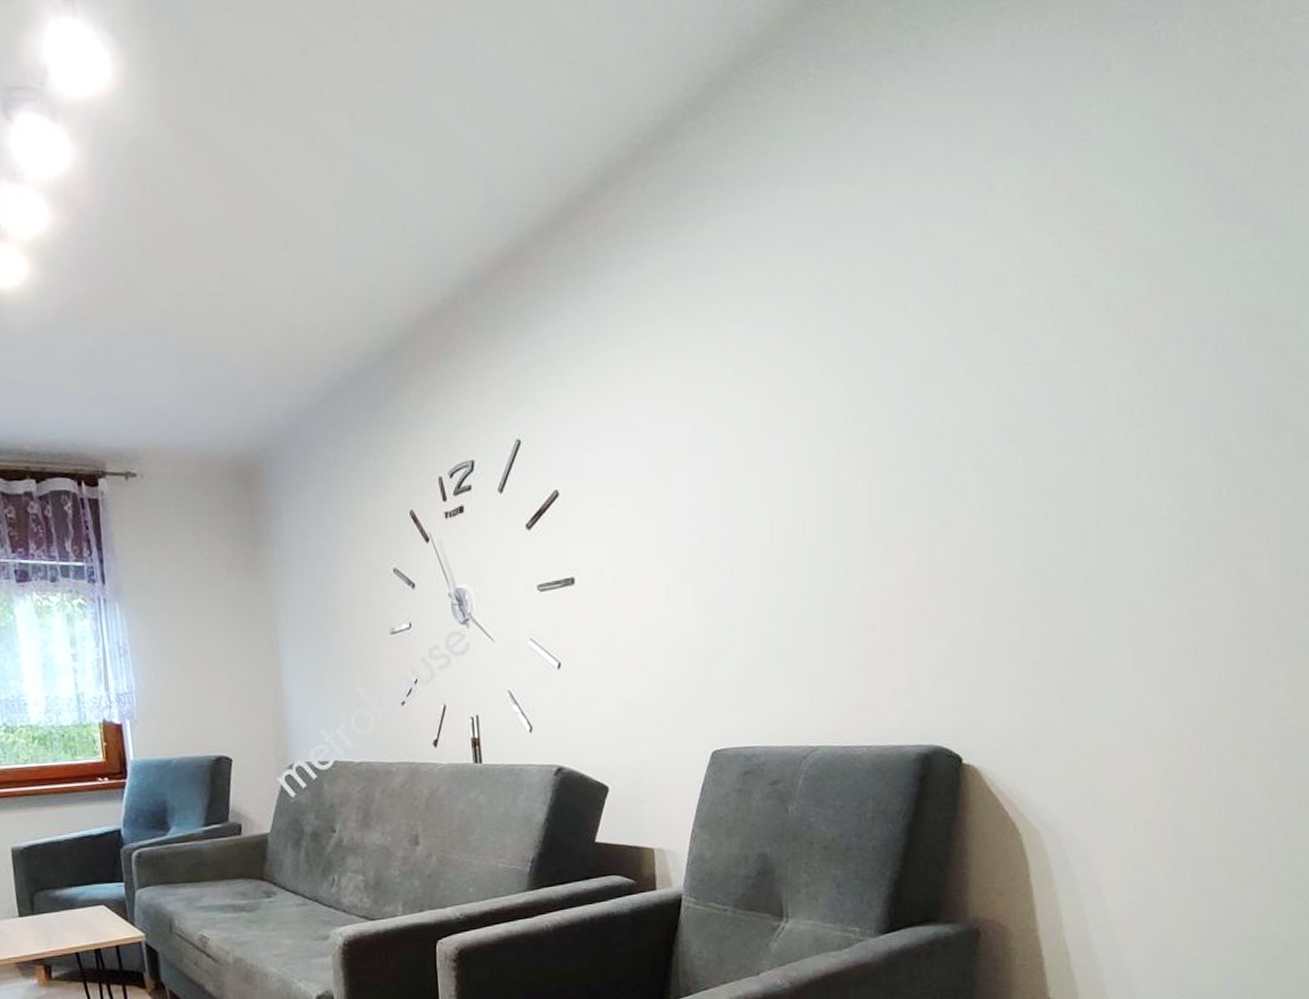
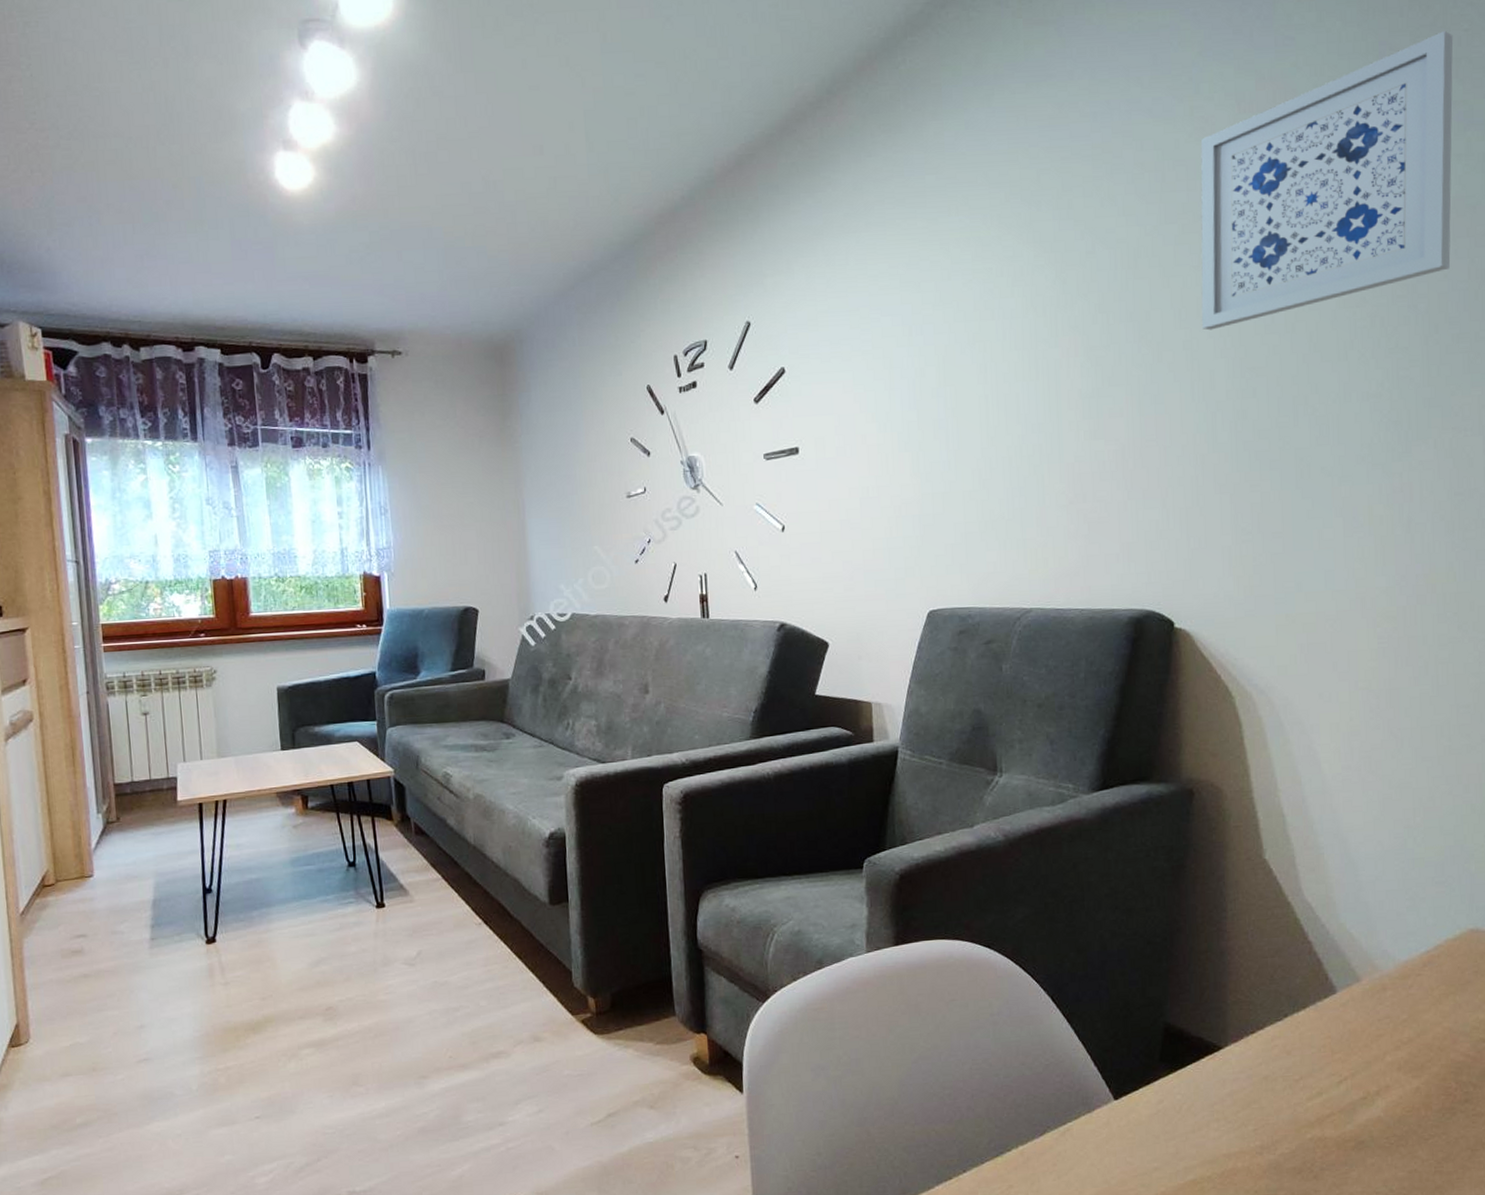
wall art: none [993,126,1252,450] -> present [1200,30,1453,331]

